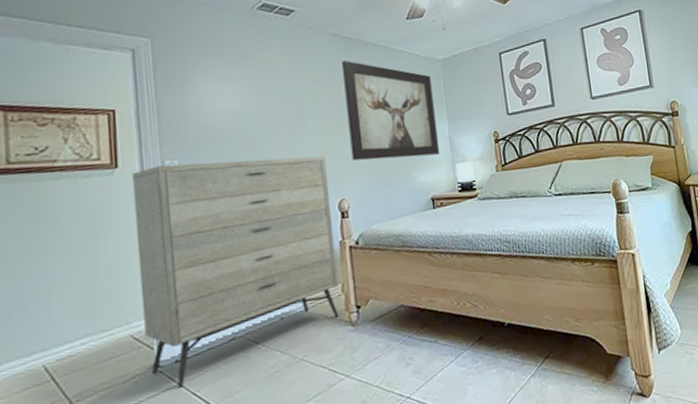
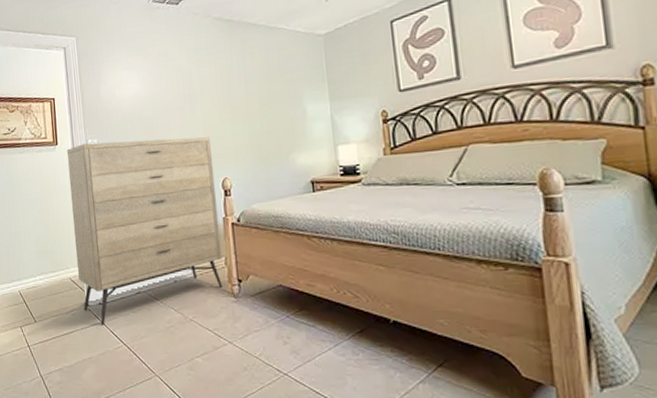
wall art: present [342,61,440,161] -> none [225,43,321,141]

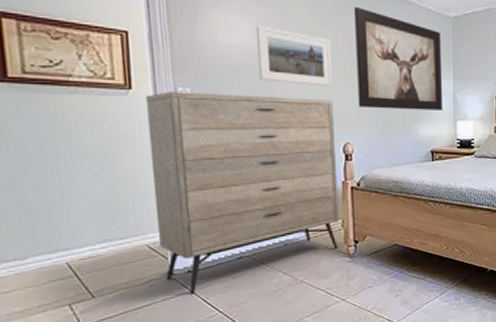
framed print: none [143,76,209,126] -> present [255,25,333,87]
wall art: none [225,43,321,141] -> present [354,7,444,110]

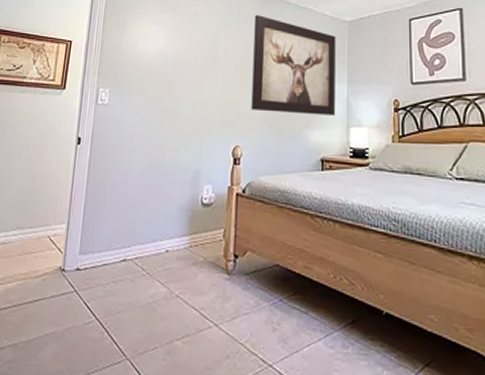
dresser: present [145,92,340,294] -> none [58,92,228,295]
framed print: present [255,25,333,87] -> none [165,34,231,89]

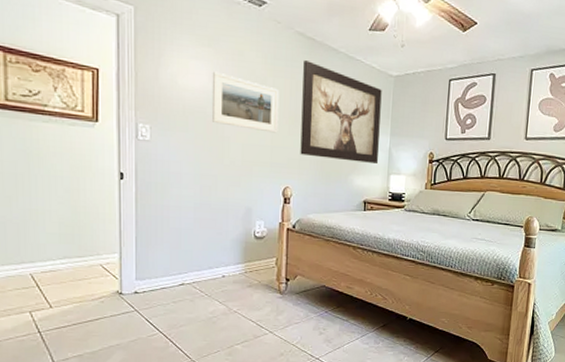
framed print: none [165,34,231,89] -> present [211,71,280,133]

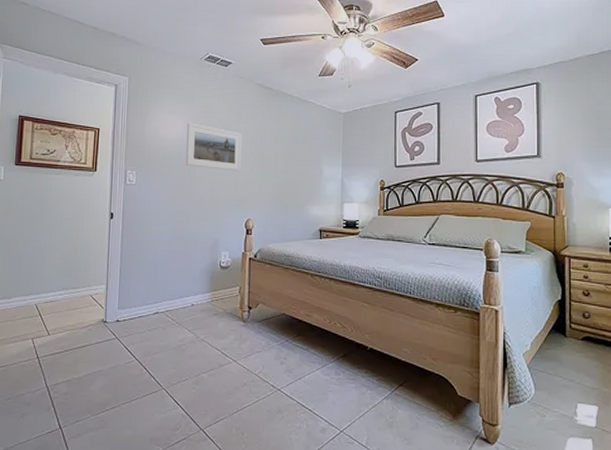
wall art: present [300,60,382,163] -> none [260,107,333,193]

